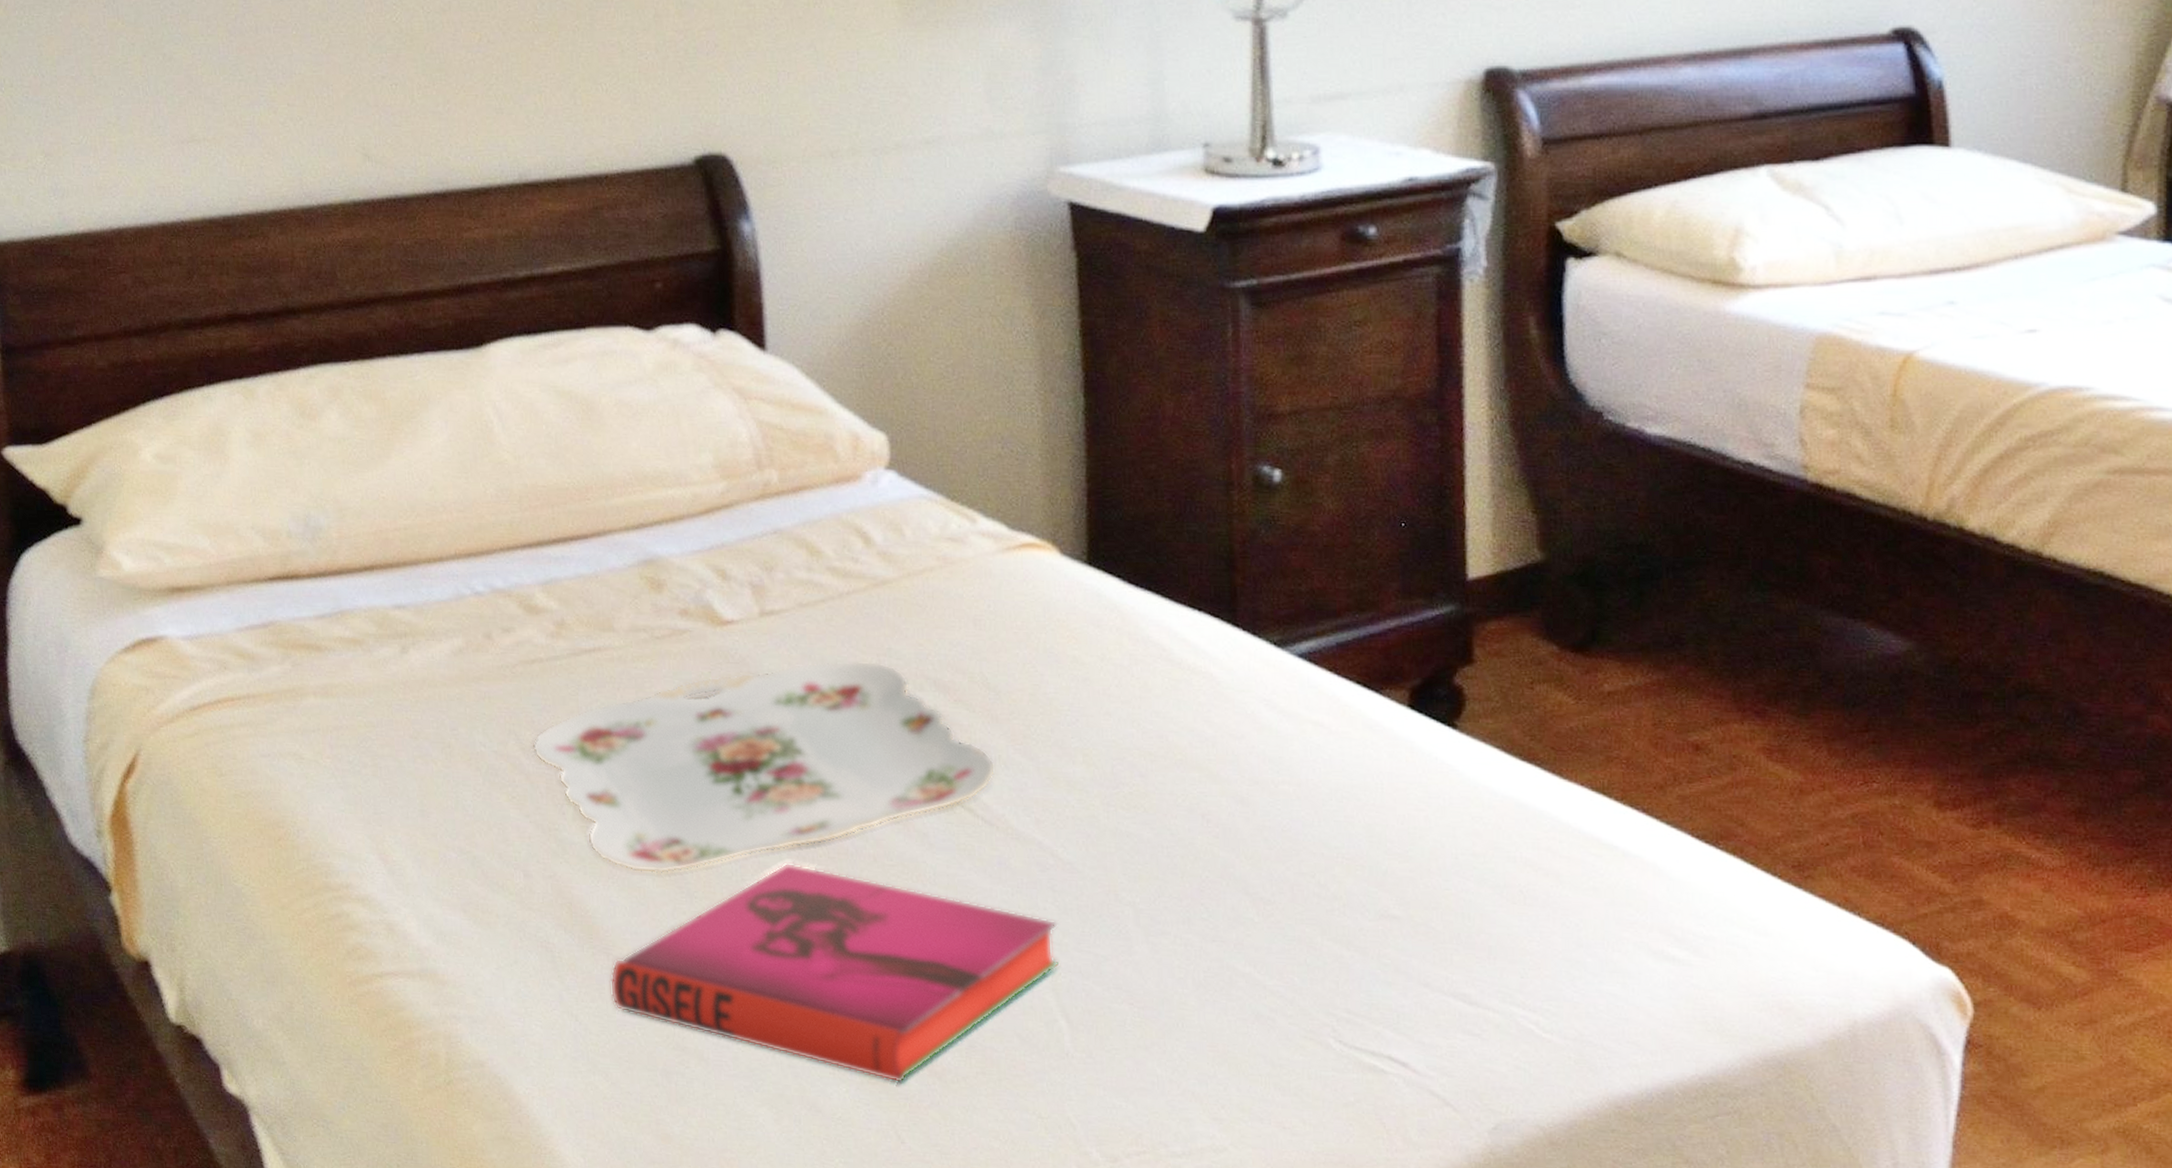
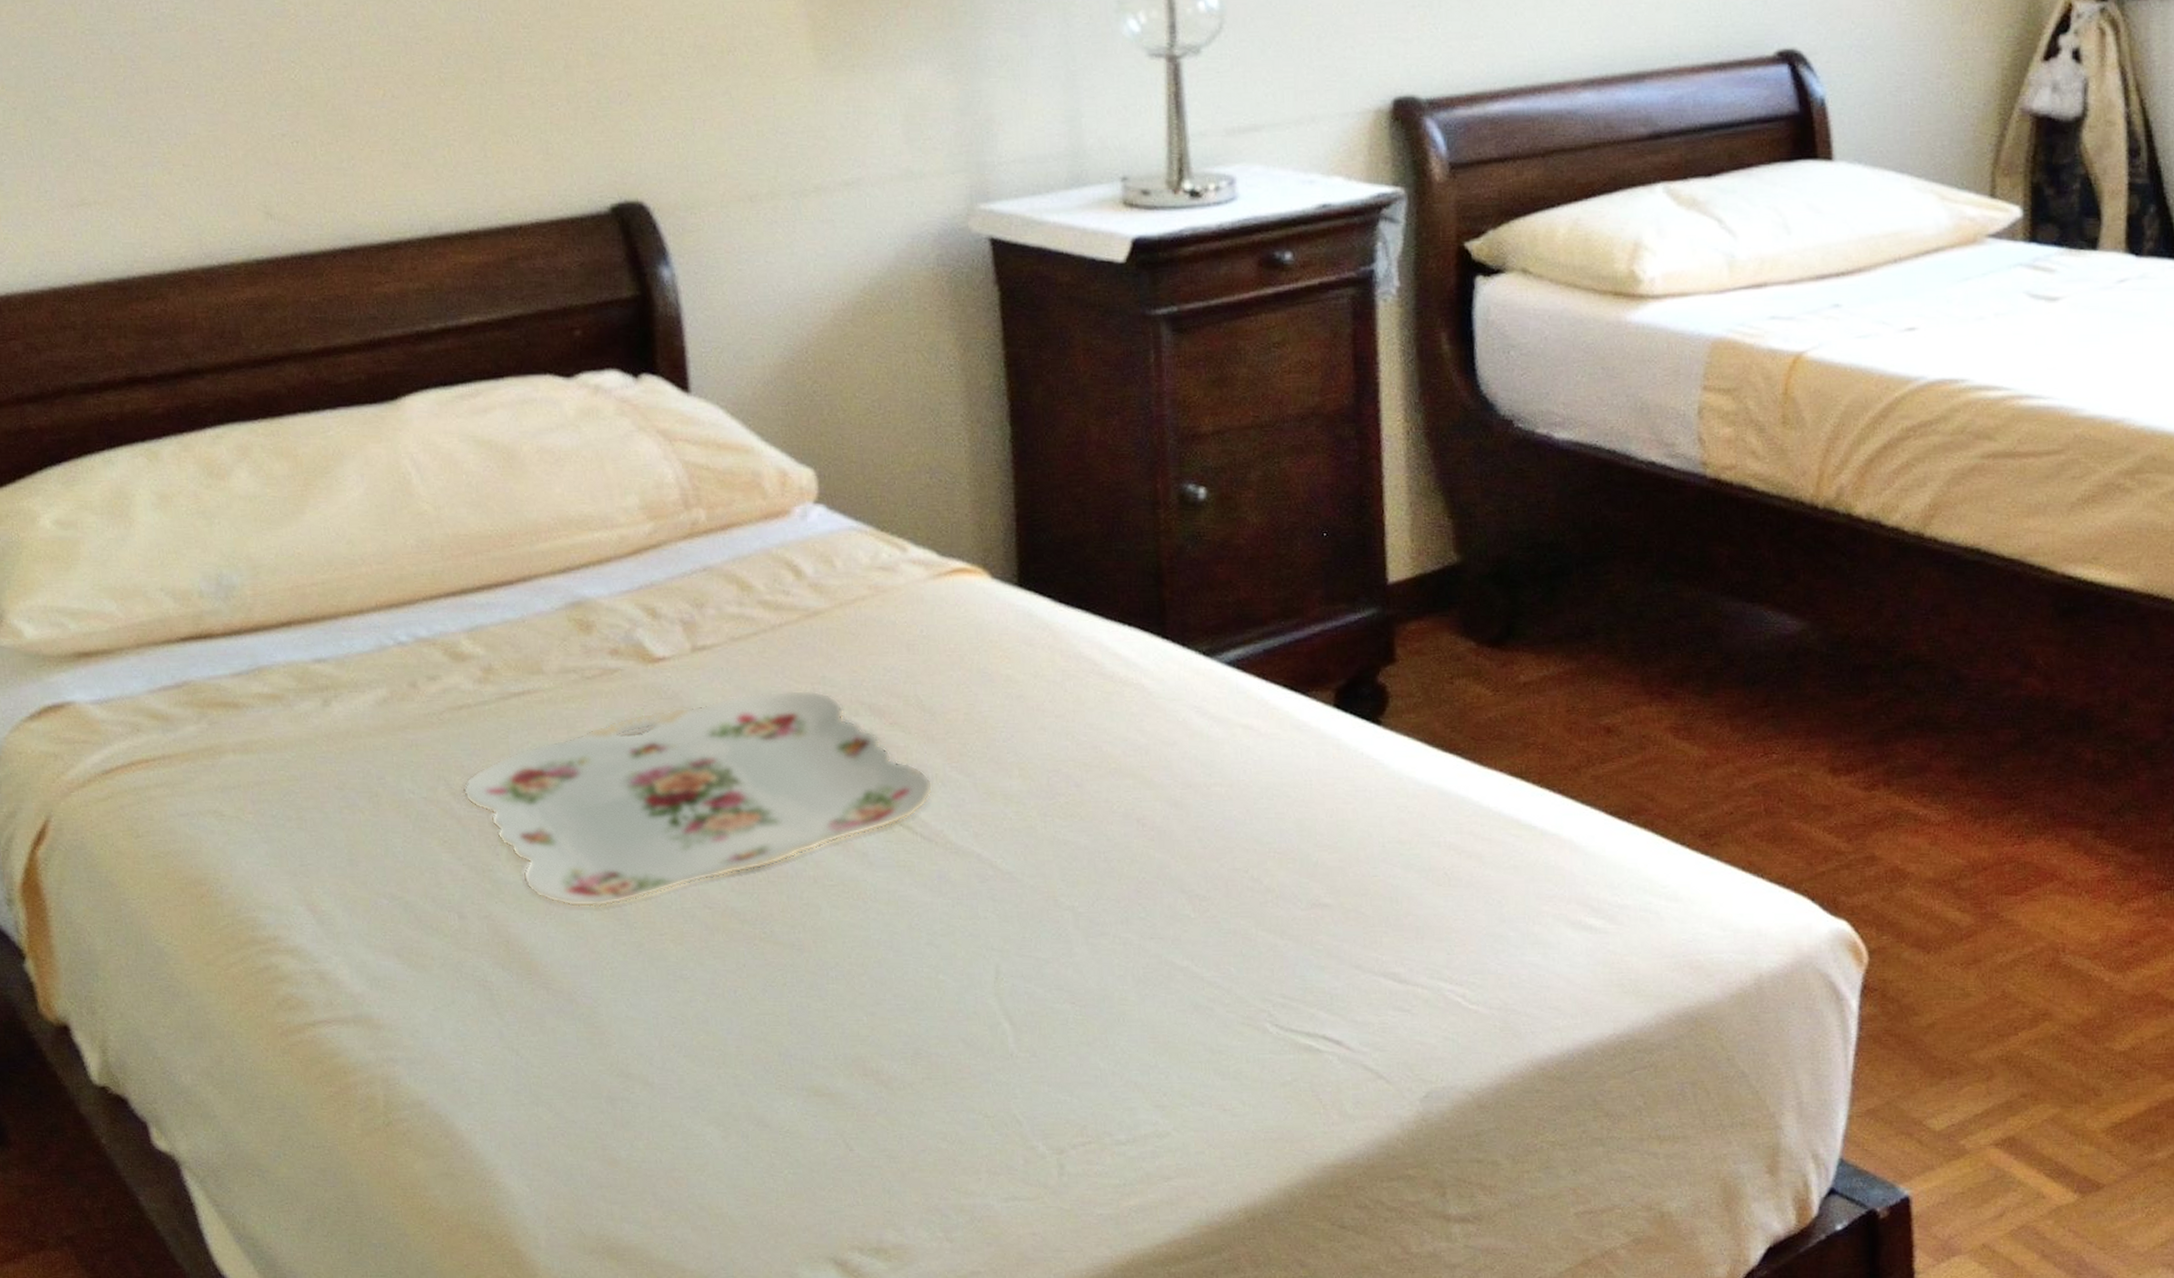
hardback book: present [609,862,1059,1084] -> none [550,889,1001,1094]

